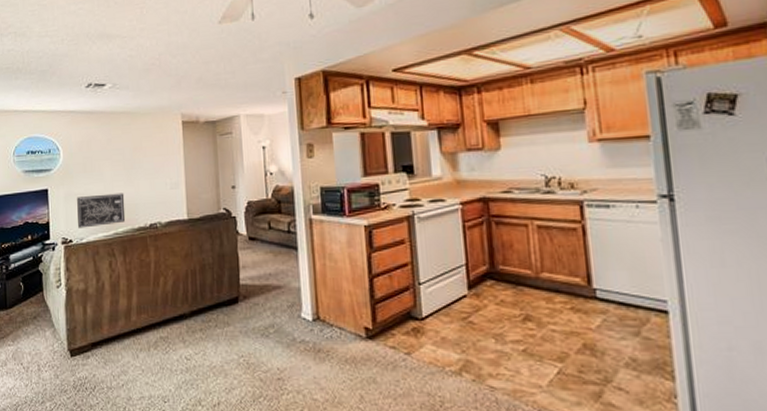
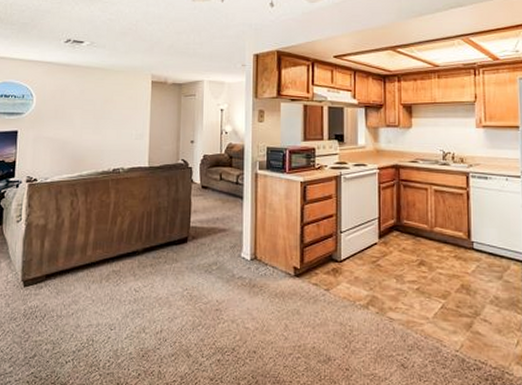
wall art: present [77,193,126,228] -> none [44,139,92,169]

